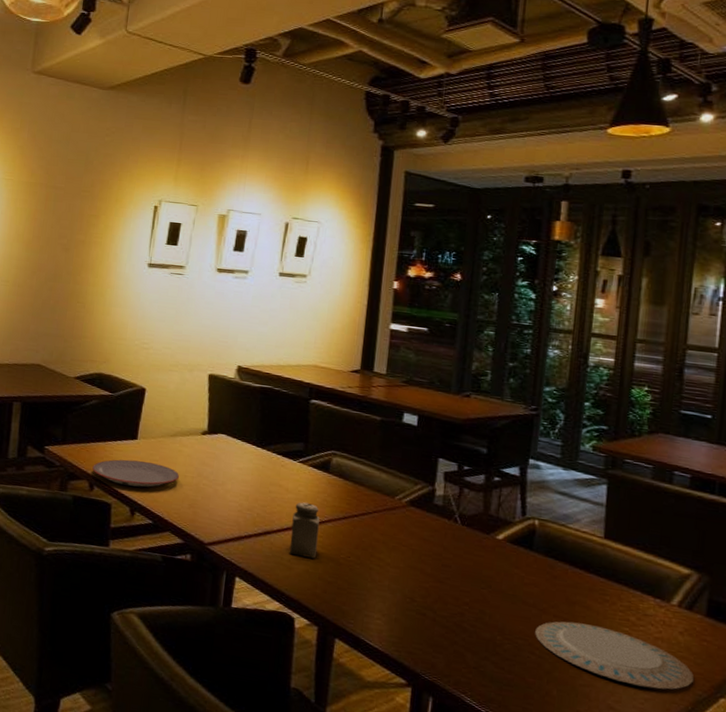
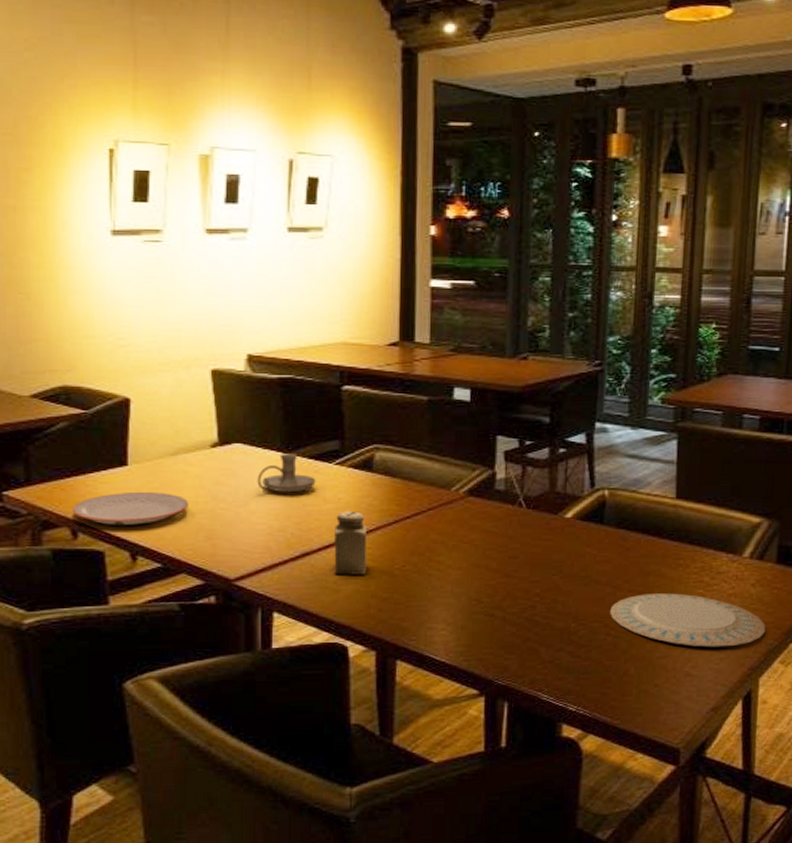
candle holder: none [234,447,282,481] -> present [257,454,316,493]

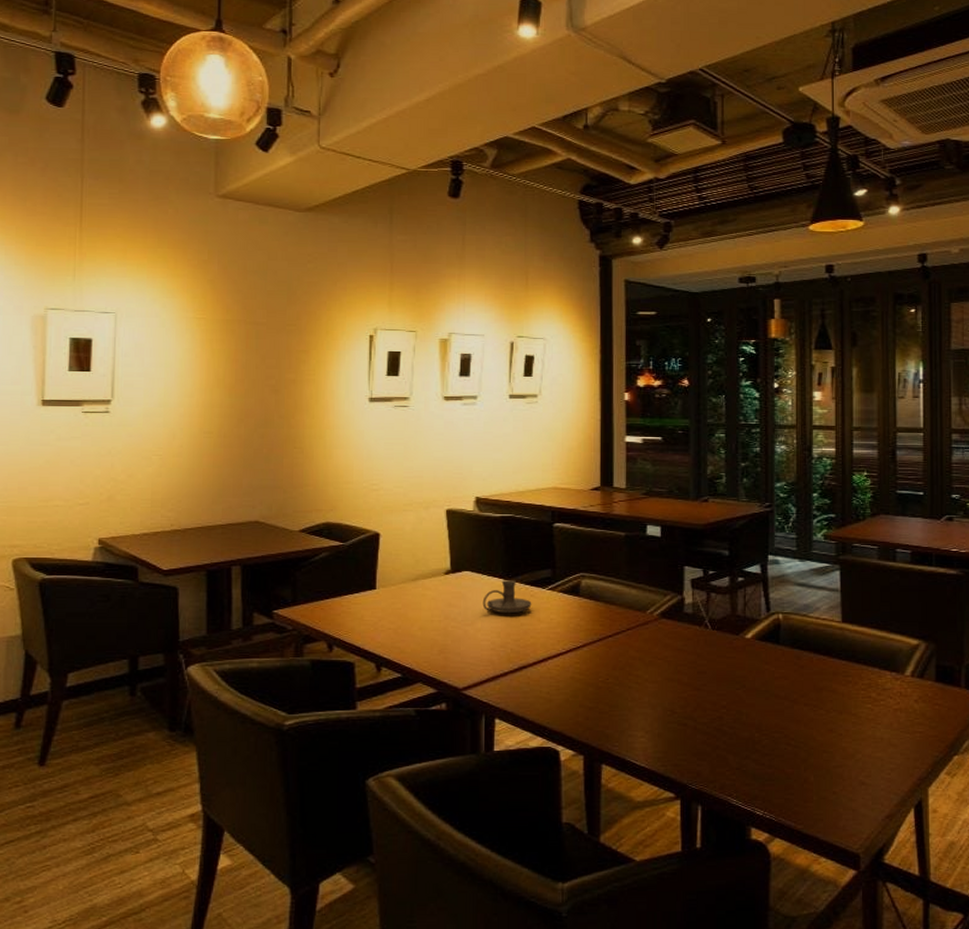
plate: present [72,492,188,525] -> none [329,612,425,640]
salt shaker: present [334,511,367,575] -> none [547,630,576,686]
plate: present [610,593,766,647] -> none [789,707,931,758]

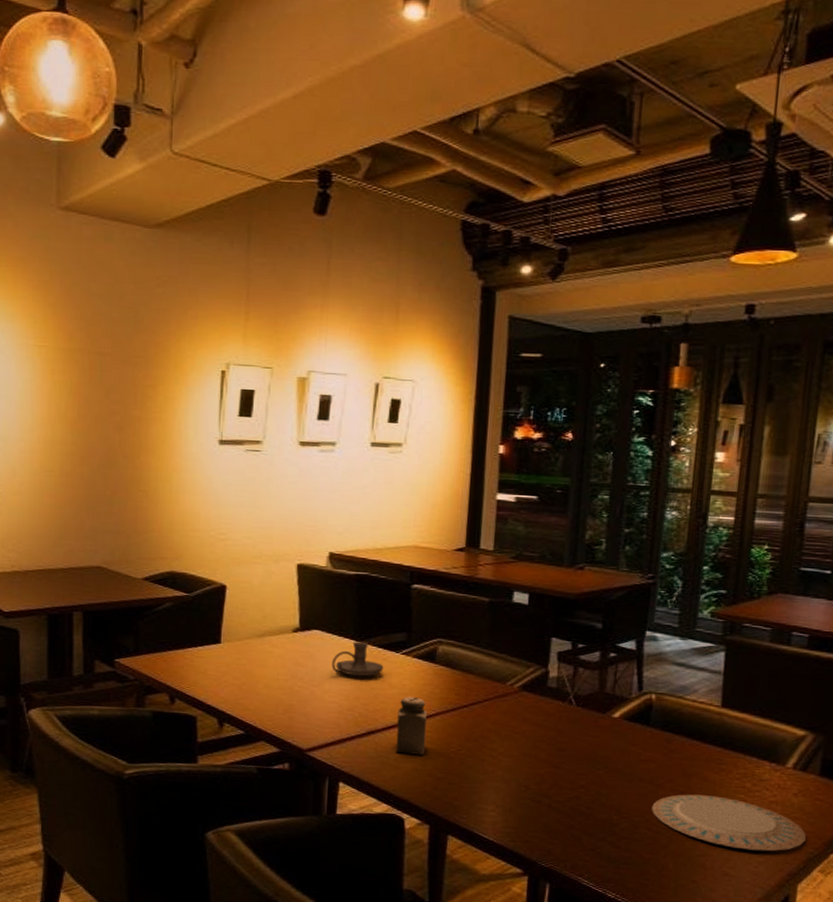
salt shaker: none [547,630,576,686] -> present [395,697,427,755]
plate: none [789,707,931,758] -> present [652,794,807,852]

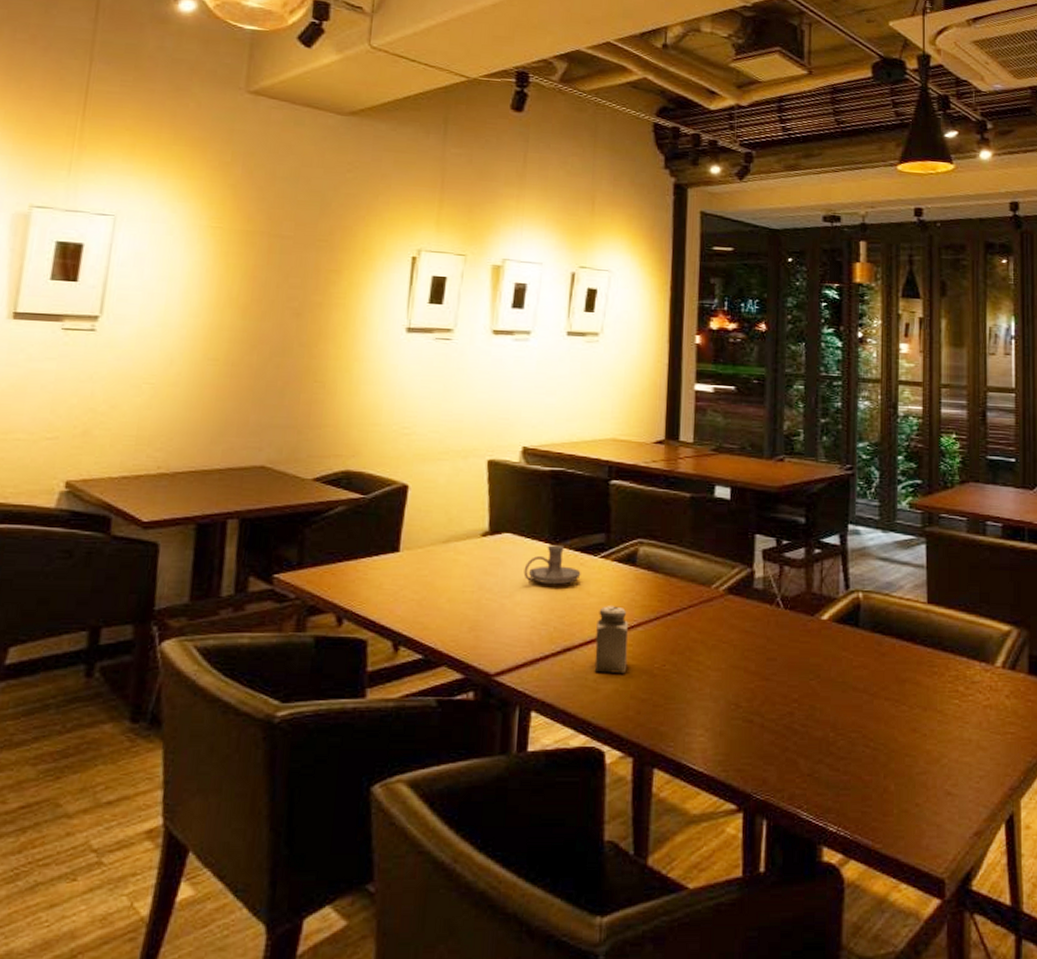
plate: present [652,794,807,852] -> none [868,703,1024,763]

